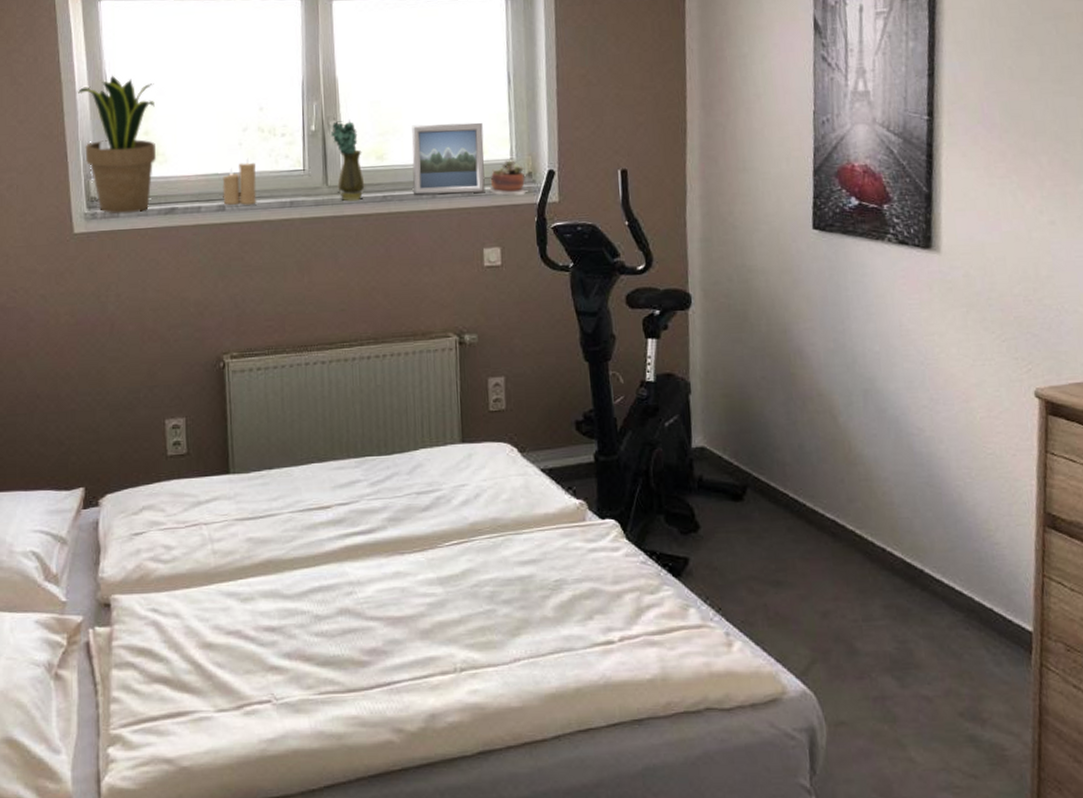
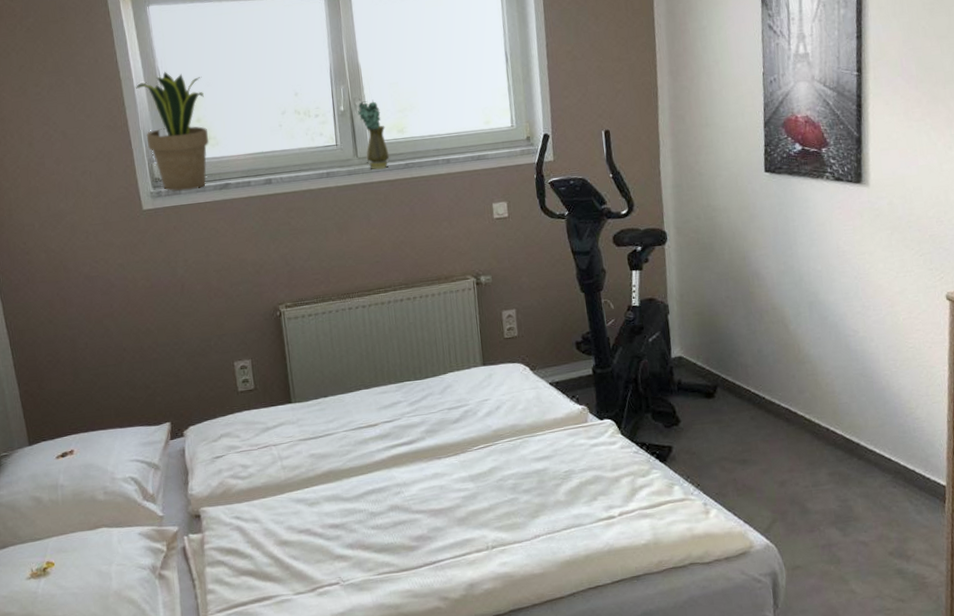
candle: present [222,156,257,206] -> none [267,136,298,179]
picture frame: present [412,122,485,196] -> none [426,97,492,162]
succulent plant: present [489,160,526,196] -> none [495,127,525,158]

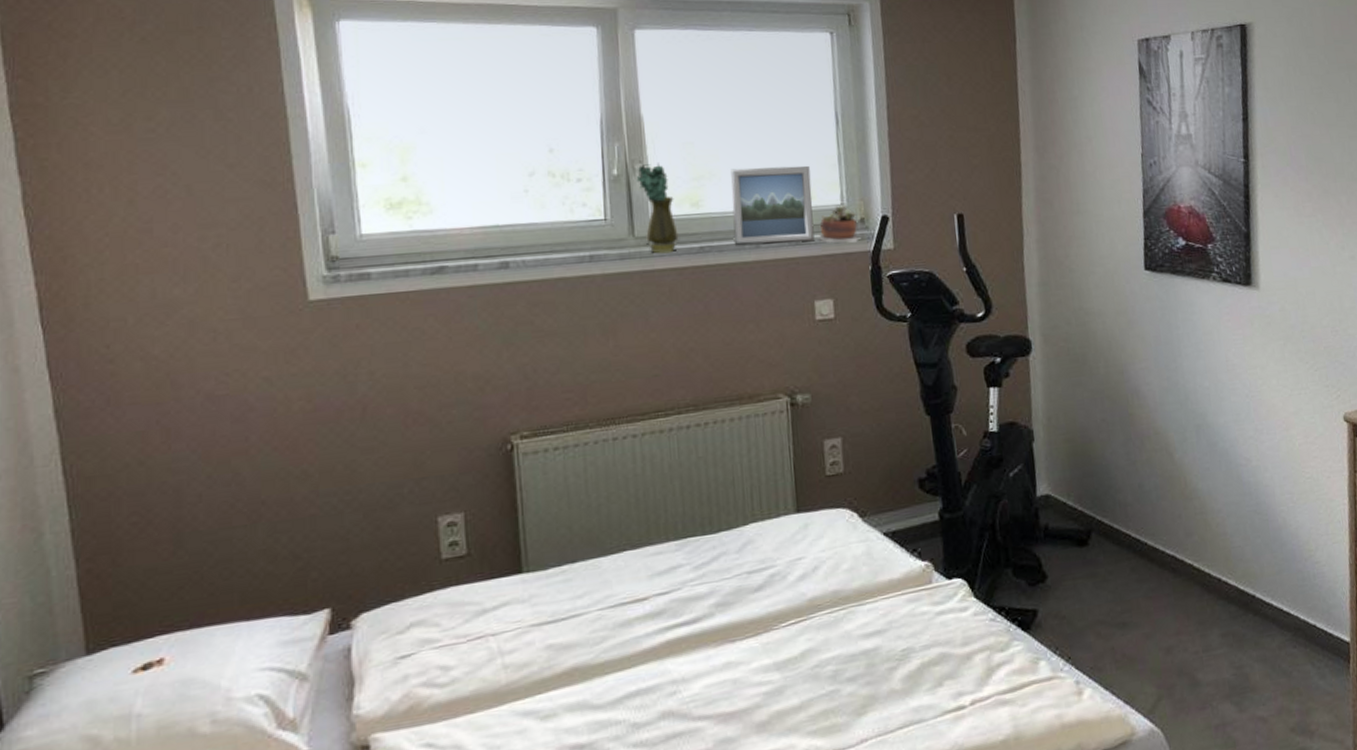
potted plant: present [135,71,209,192] -> none [309,110,419,277]
picture frame: none [426,97,492,162] -> present [731,165,815,246]
succulent plant: none [495,127,525,158] -> present [819,205,858,244]

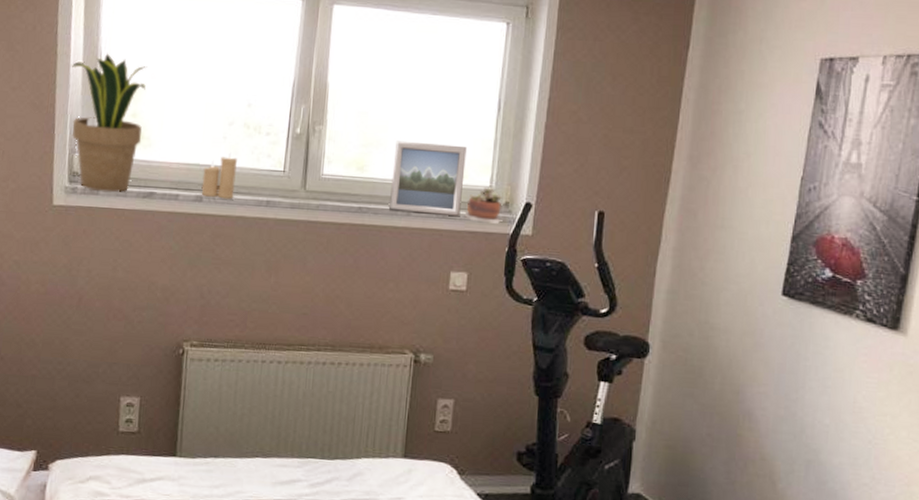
potted plant: none [309,110,419,277] -> present [71,53,148,193]
candle: none [504,205,548,263] -> present [201,151,237,199]
vase: present [636,160,679,254] -> none [314,123,344,209]

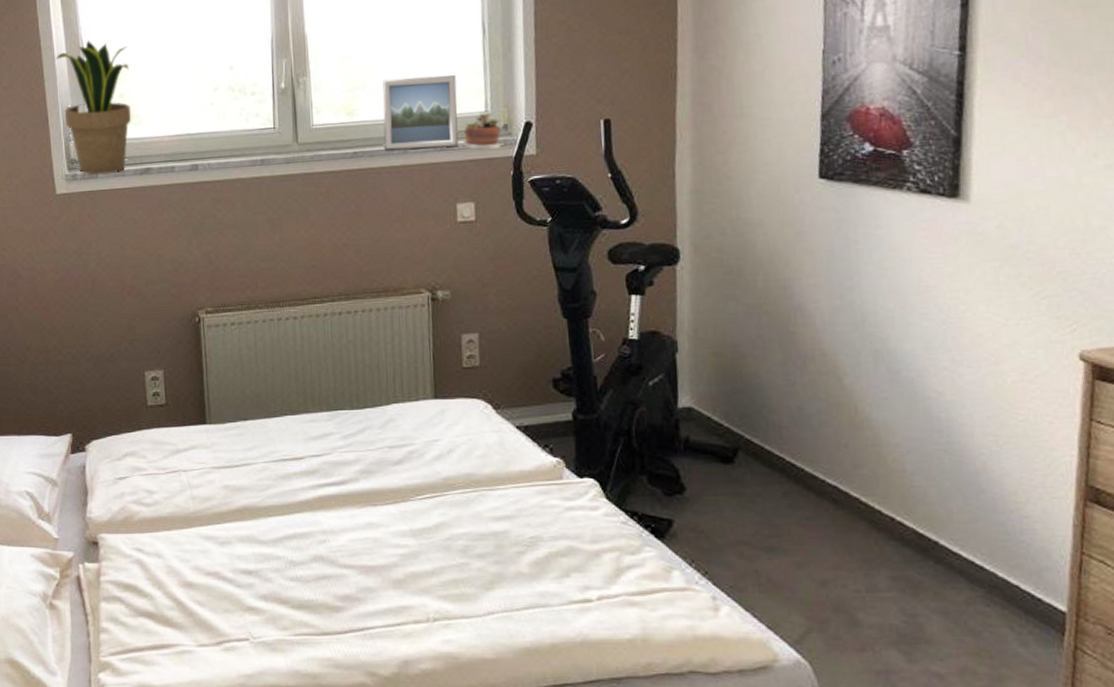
candle: present [201,151,237,199] -> none [195,116,228,165]

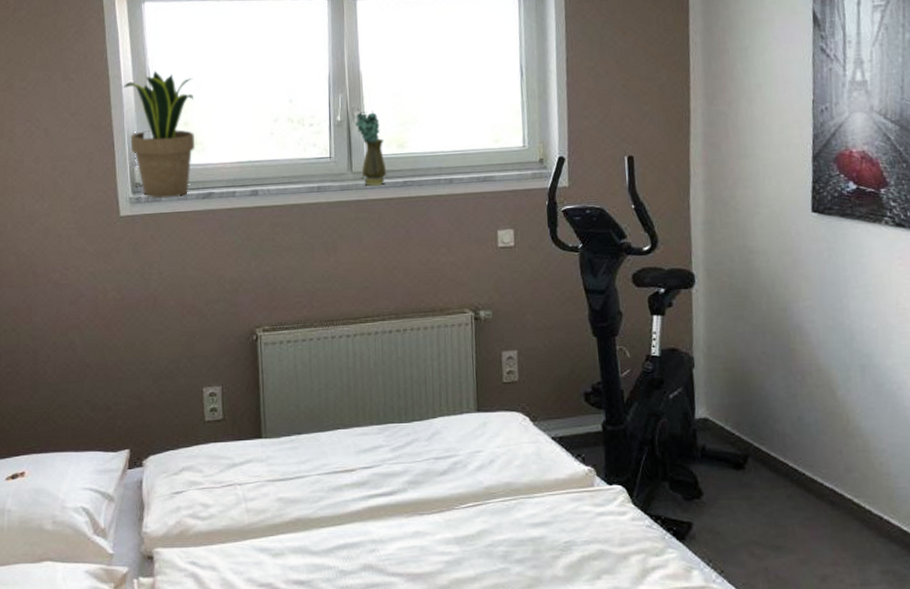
vase: none [300,74,335,159] -> present [355,109,387,187]
picture frame: present [382,75,459,152] -> none [430,112,499,182]
succulent plant: present [463,112,501,149] -> none [503,147,537,181]

